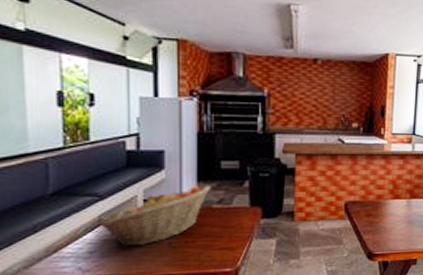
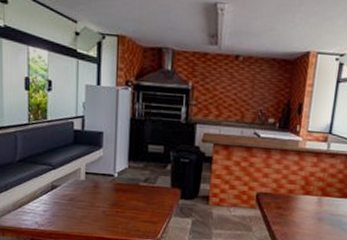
fruit basket: present [97,185,212,246] -> none [50,164,140,210]

